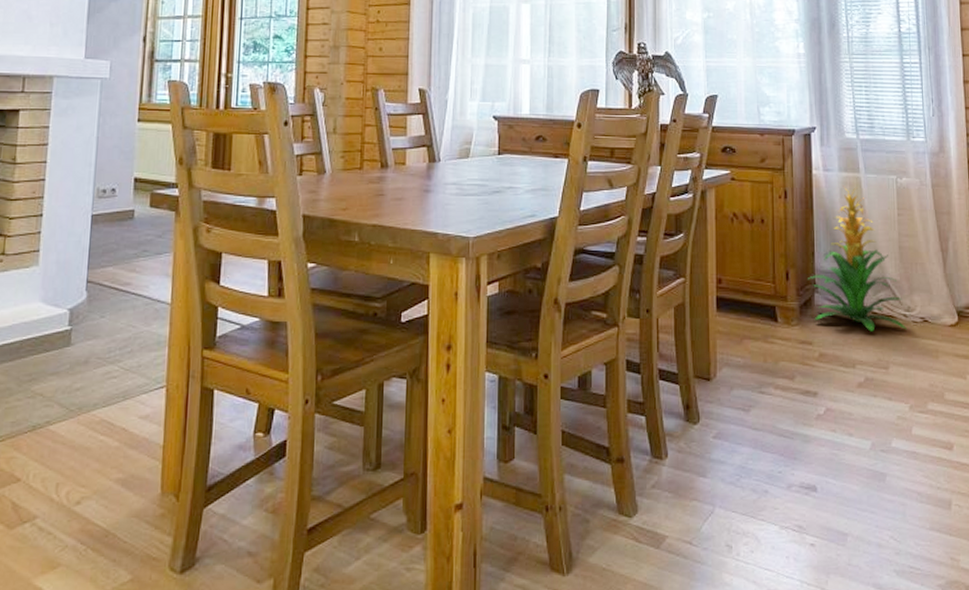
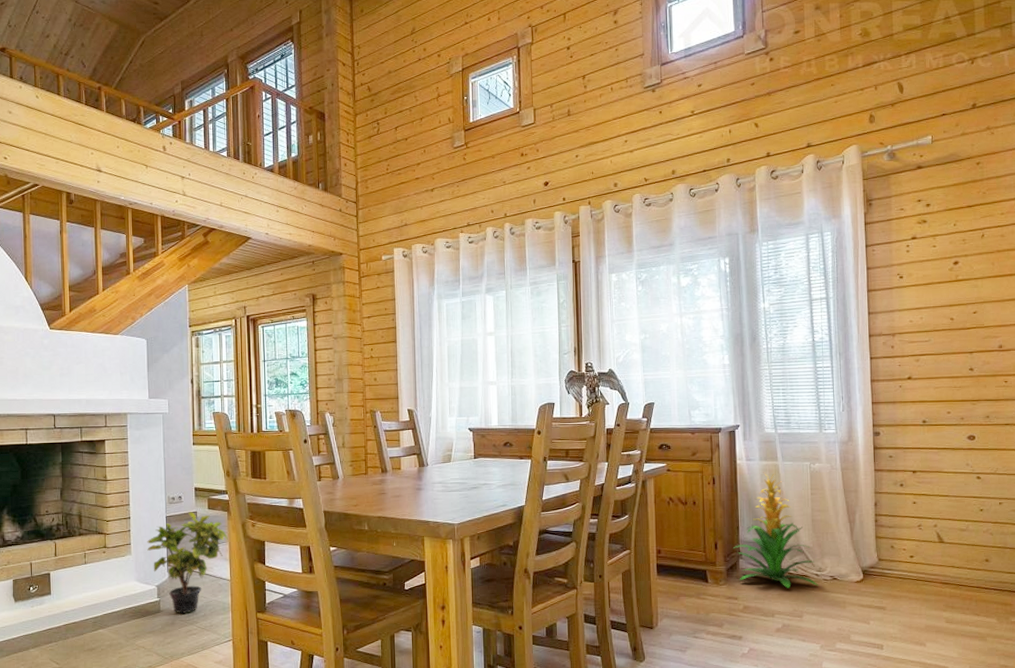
potted plant: none [61,210,173,349] -> present [147,512,228,614]

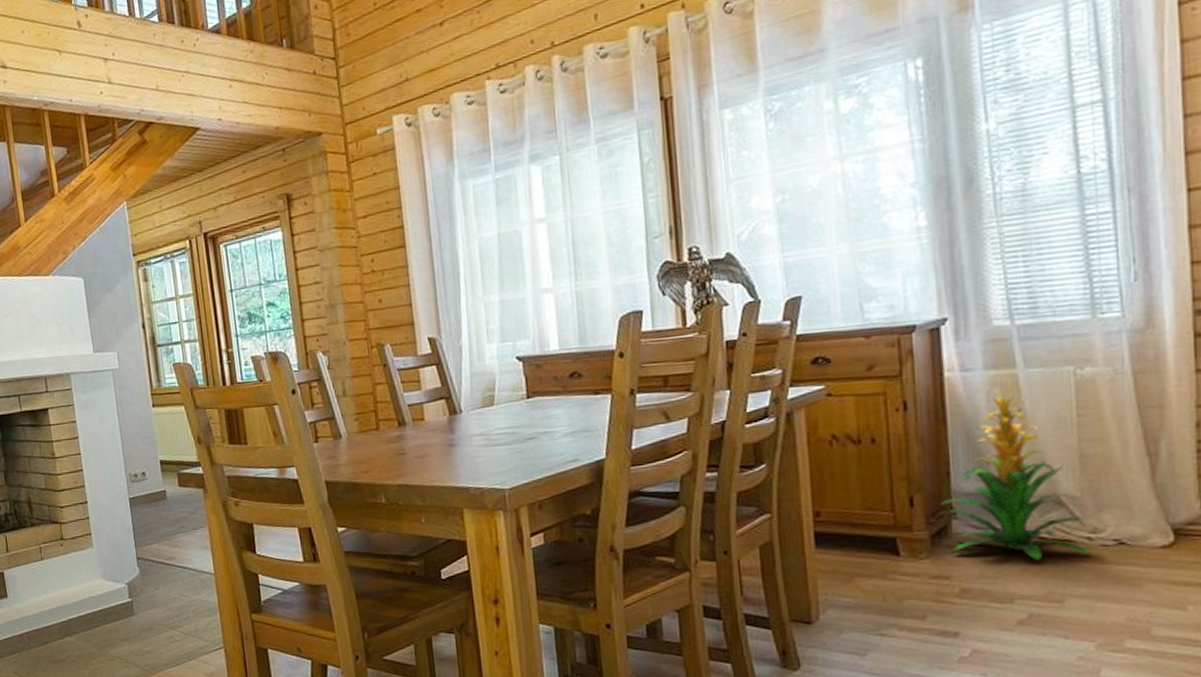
potted plant: present [147,512,228,614] -> none [110,491,207,617]

